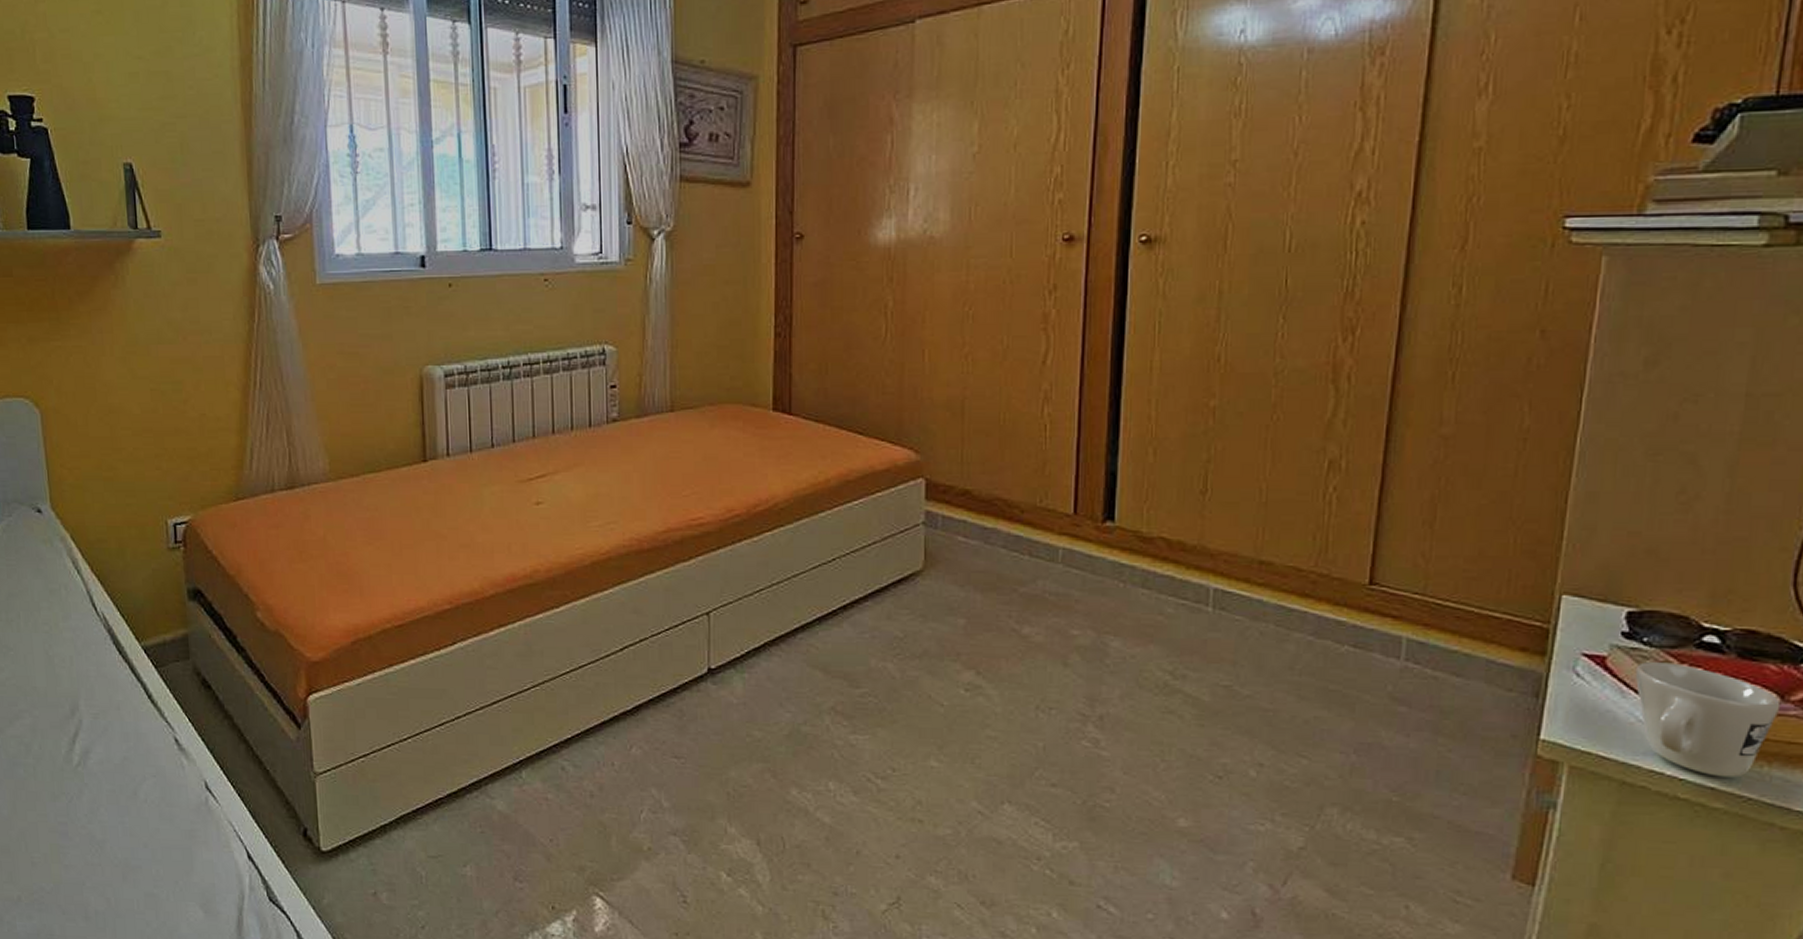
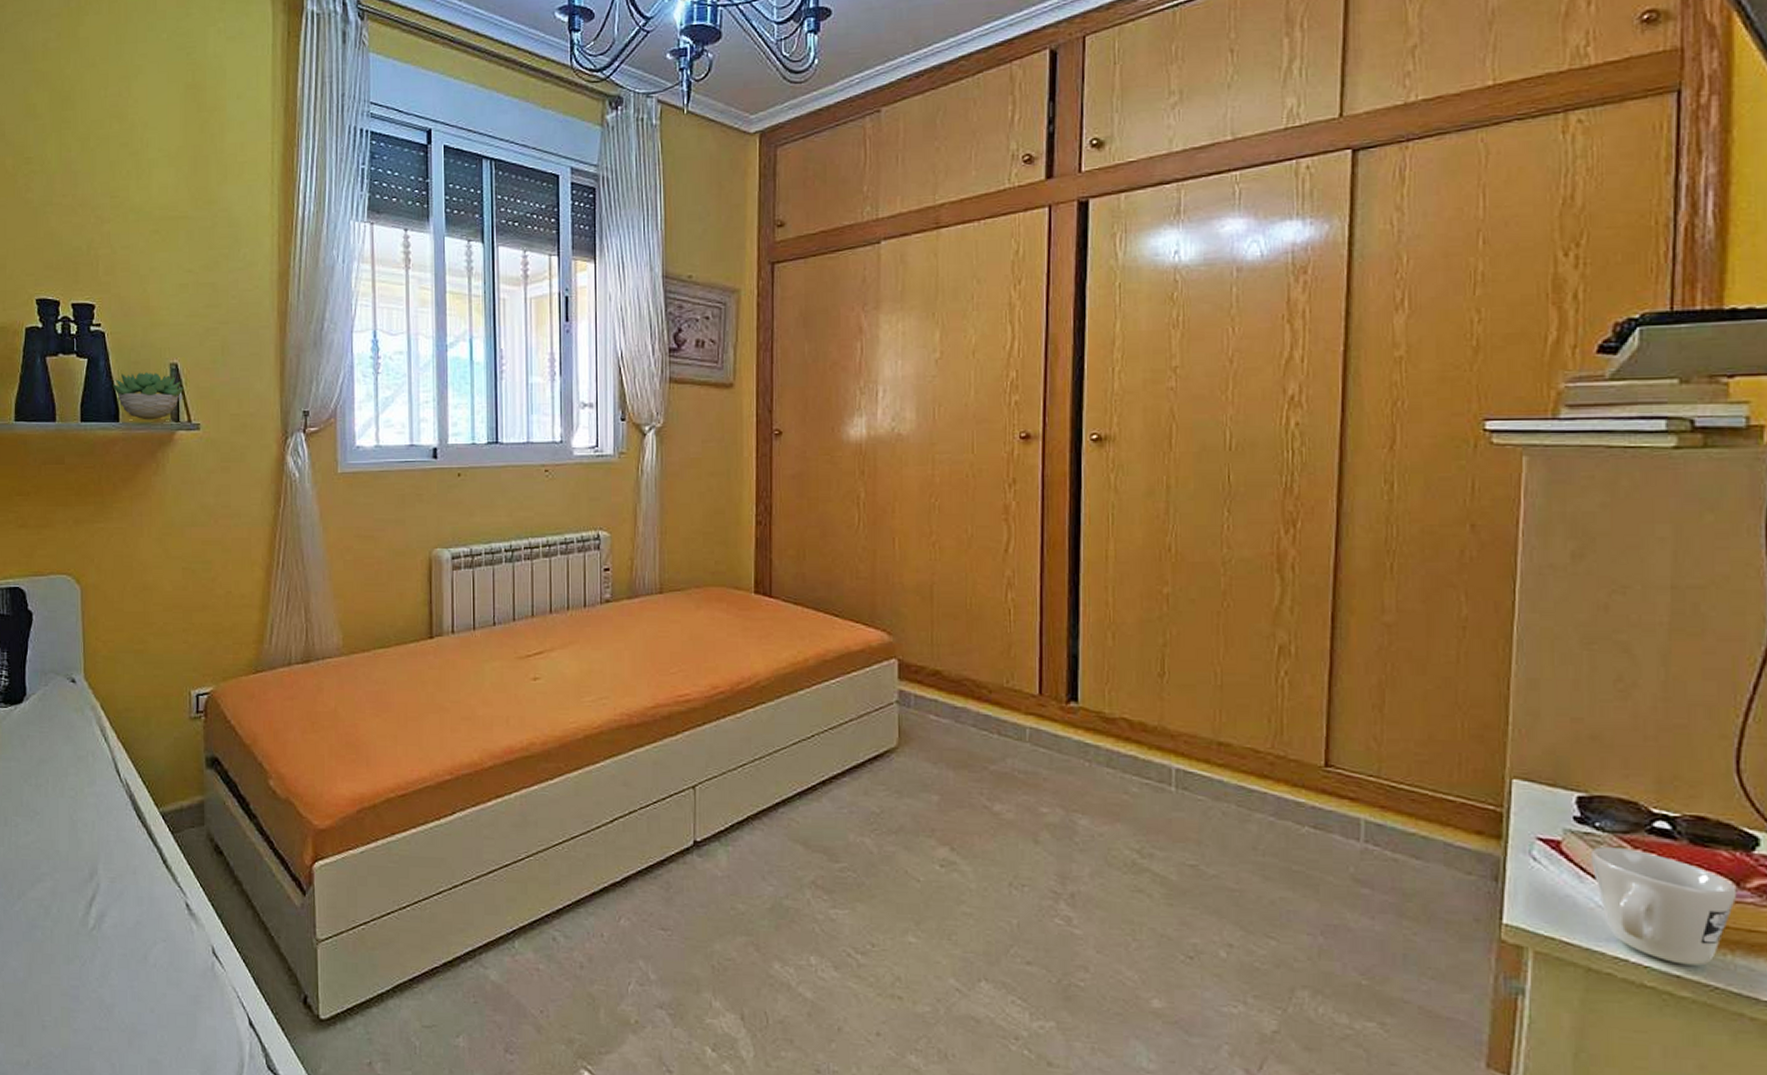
succulent plant: none [60,173,142,227] -> present [112,372,185,420]

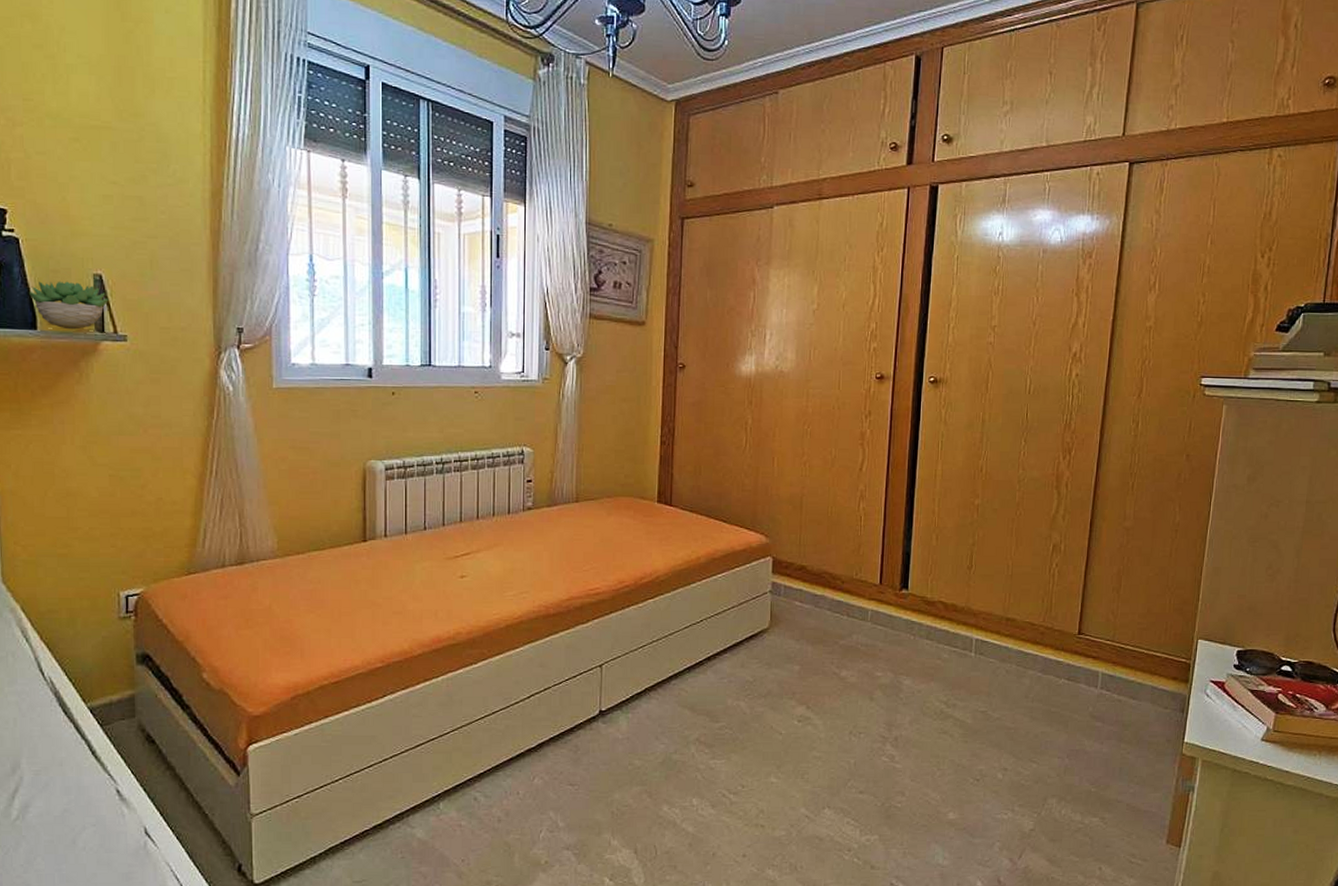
mug: present [1590,847,1737,966] -> none [1241,685,1326,763]

